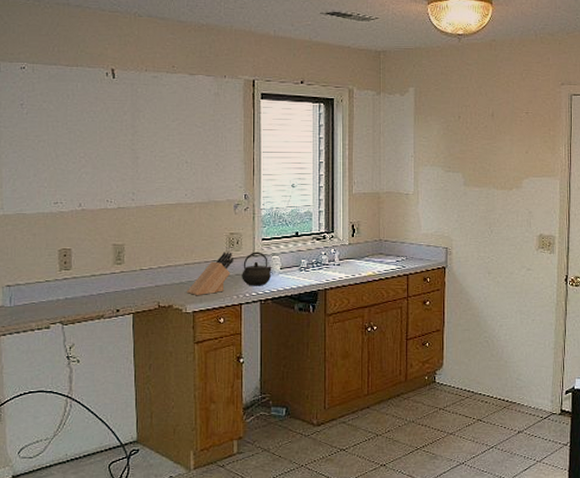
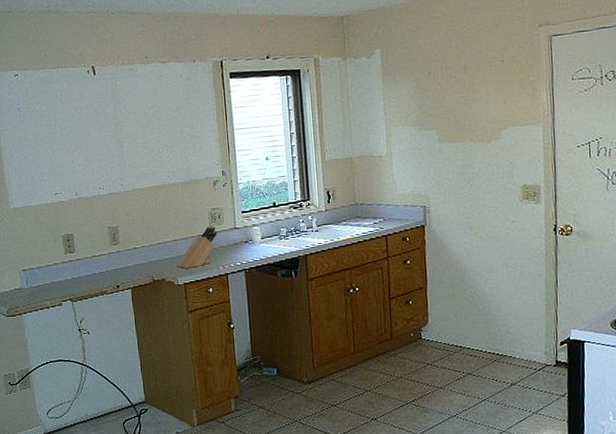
kettle: present [242,252,272,286] -> none [225,224,254,257]

